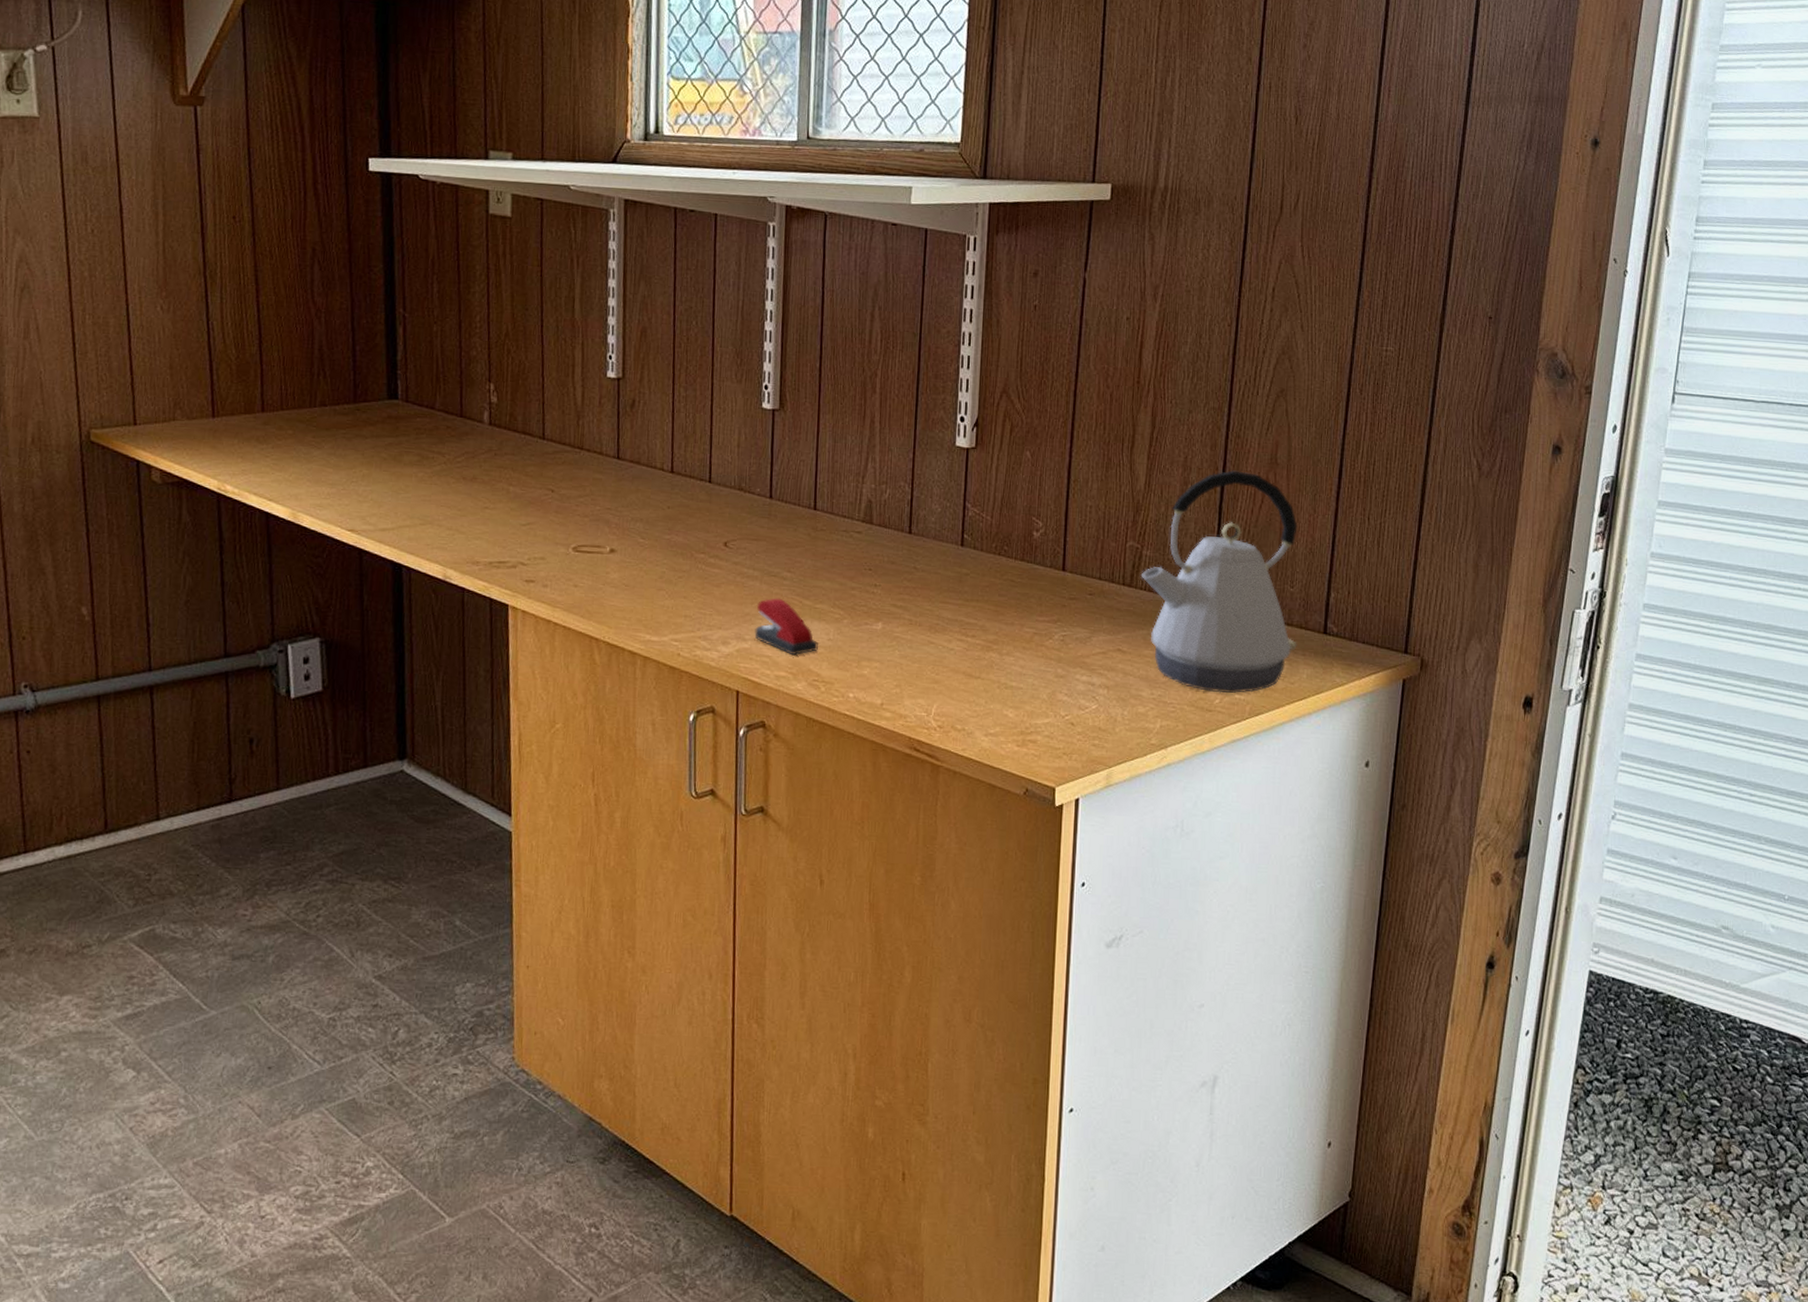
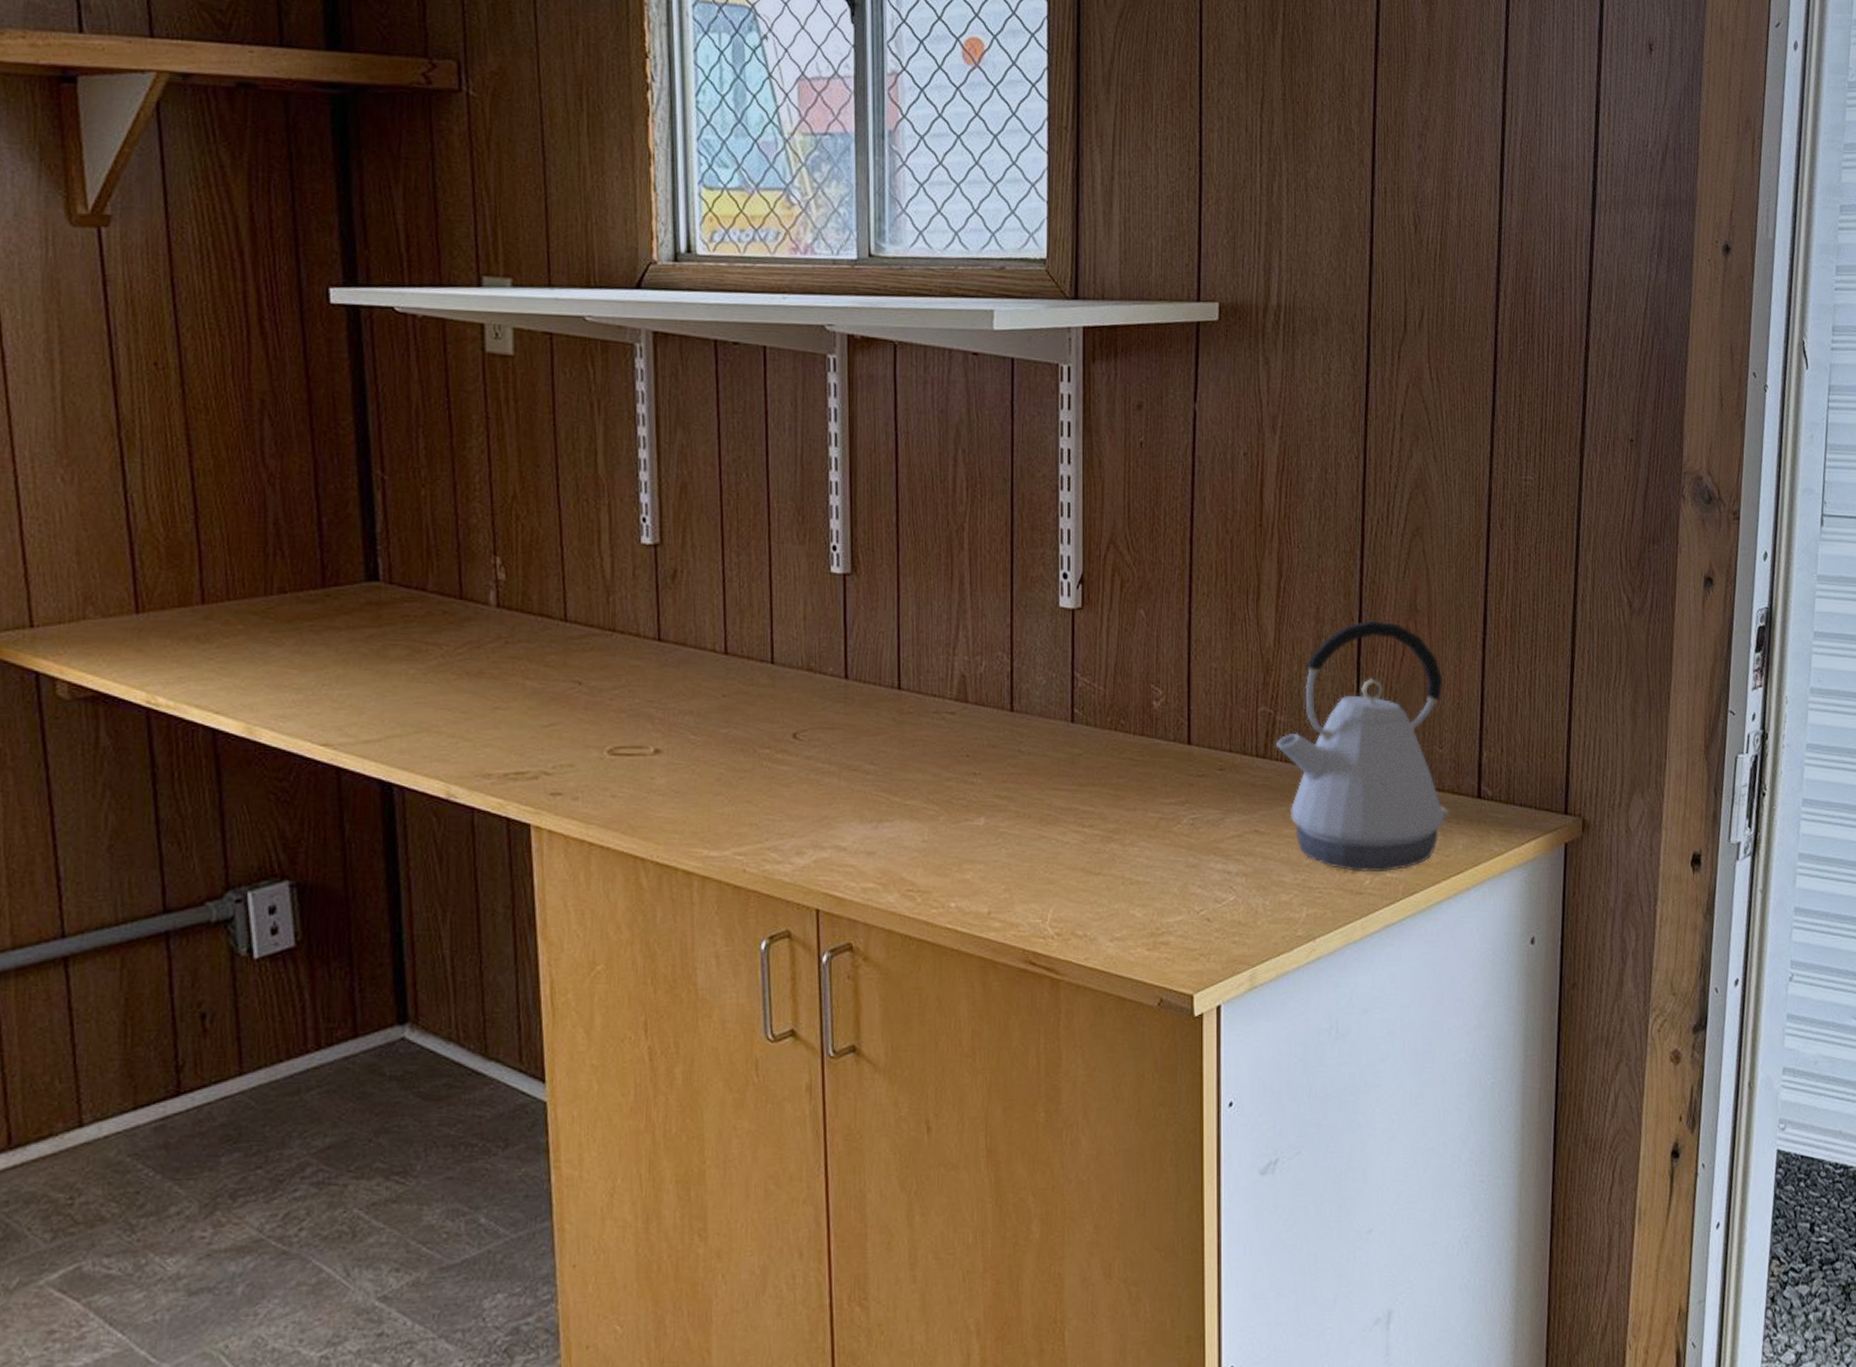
stapler: present [754,598,818,656] -> none [835,796,911,863]

